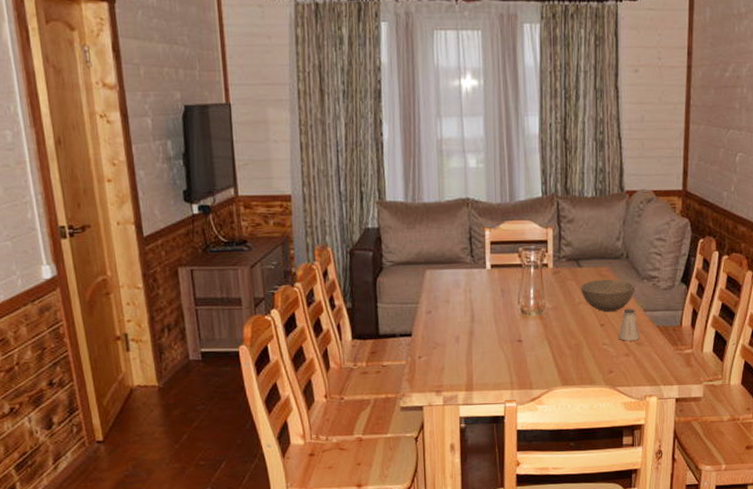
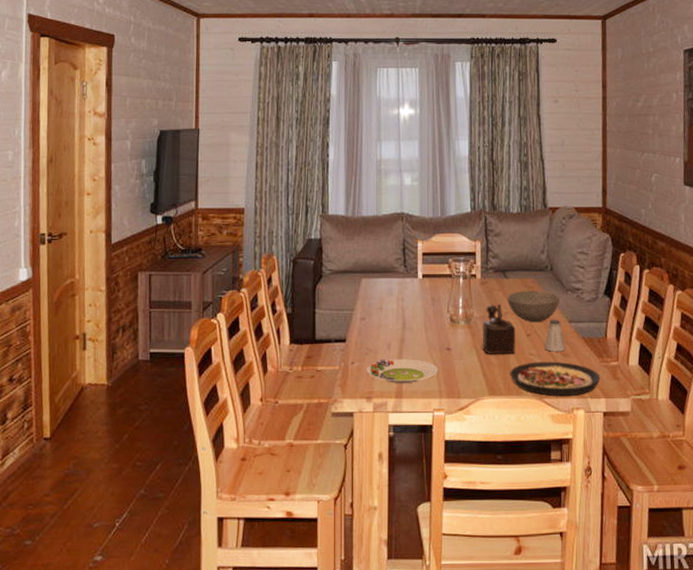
salad plate: none [435,352,510,376] -> present [367,359,439,383]
pepper mill: none [554,293,590,345] -> present [482,303,516,354]
plate: none [583,350,674,385] -> present [510,361,601,397]

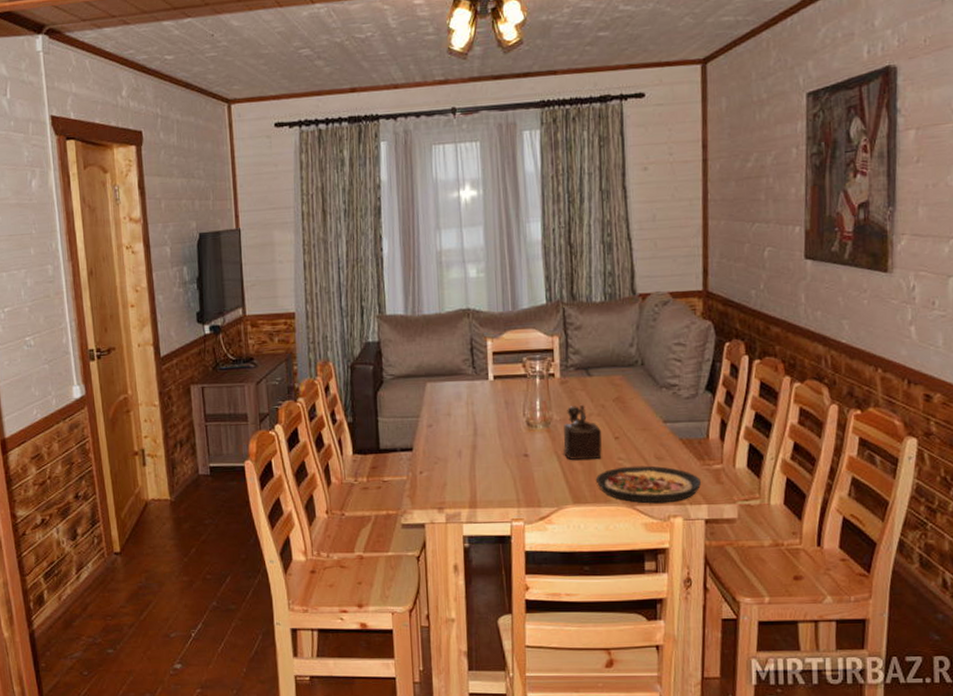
salad plate: present [367,359,439,383] -> none [437,467,516,493]
bowl: present [507,290,560,323] -> none [591,388,653,424]
saltshaker: present [544,320,566,352] -> none [635,420,660,455]

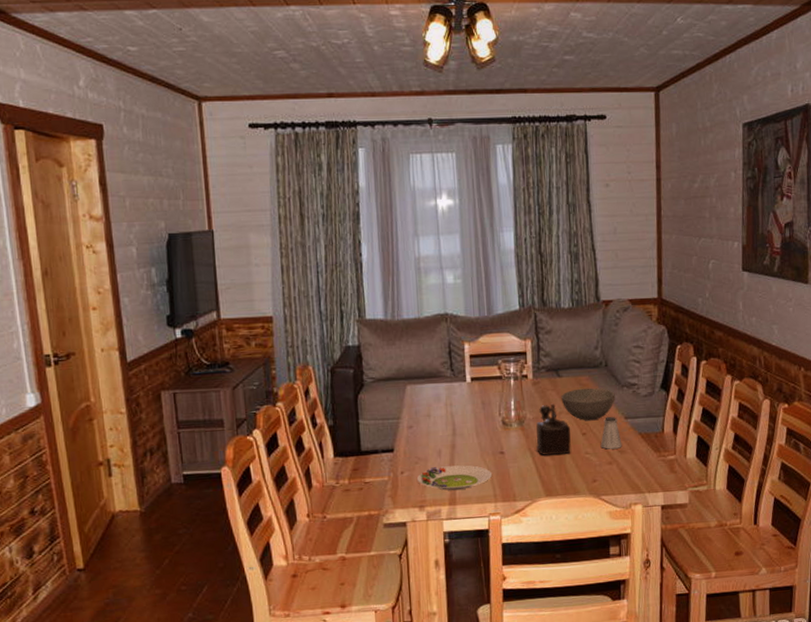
salad plate: none [437,467,516,493] -> present [417,465,493,491]
bowl: none [591,388,653,424] -> present [561,388,615,421]
plate: present [596,465,702,504] -> none [566,458,658,493]
saltshaker: none [635,420,660,455] -> present [600,417,622,449]

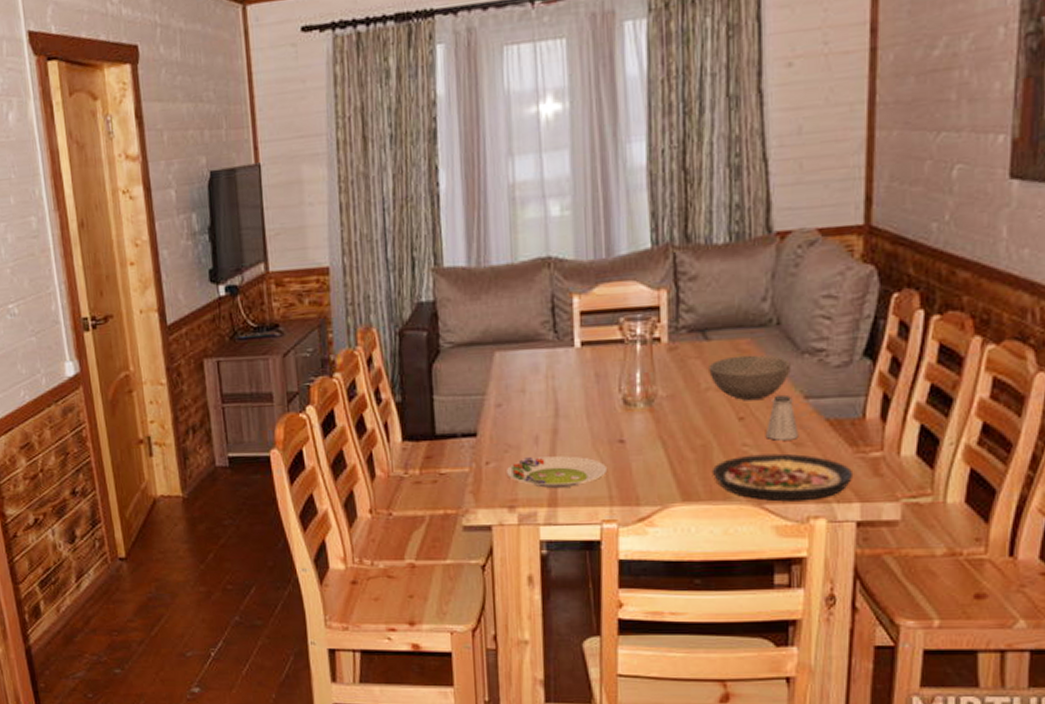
pepper mill: present [536,403,571,455] -> none [671,376,722,446]
plate: none [566,458,658,493] -> present [713,453,854,502]

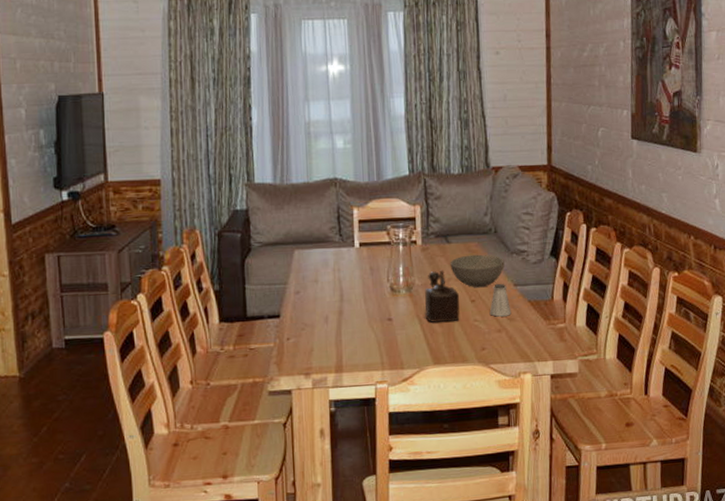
salad plate: present [507,456,608,488] -> none [304,331,380,358]
pepper mill: none [671,376,722,446] -> present [425,270,460,323]
plate: present [713,453,854,502] -> none [455,326,548,362]

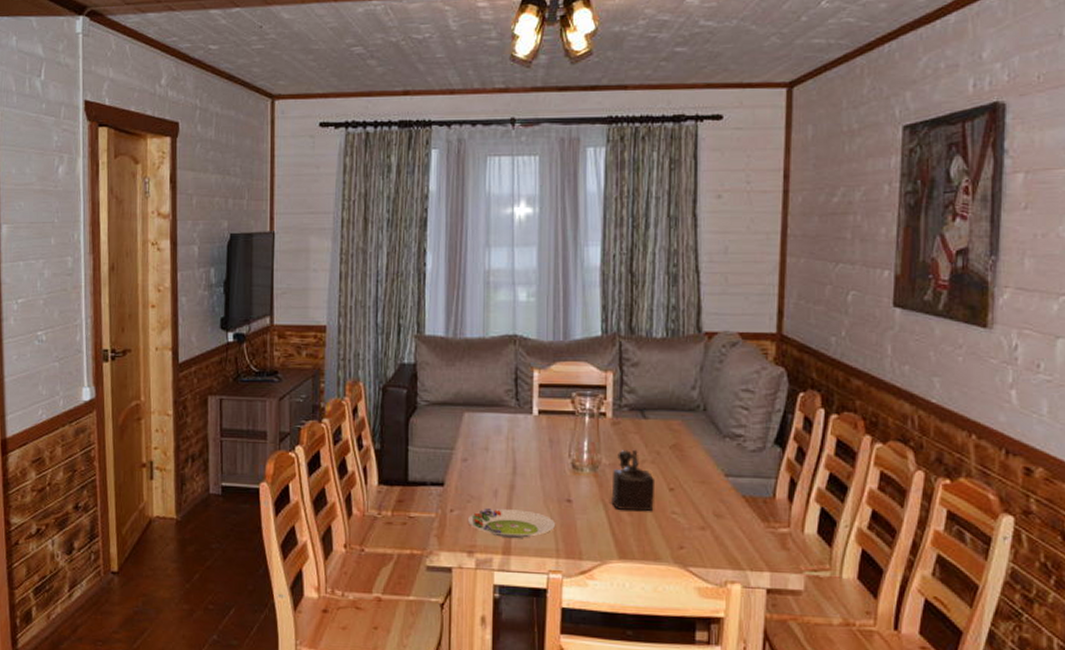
salad plate: none [304,331,380,358] -> present [468,508,556,538]
bowl: present [450,254,505,288] -> none [645,434,714,475]
saltshaker: present [489,284,512,317] -> none [691,472,720,512]

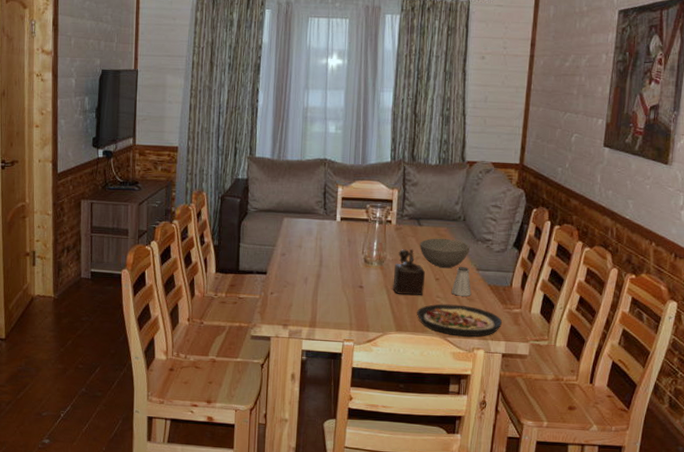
salad plate: present [468,508,556,538] -> none [284,292,351,315]
bowl: none [645,434,714,475] -> present [420,238,470,269]
plate: none [646,522,765,566] -> present [417,304,503,337]
saltshaker: none [691,472,720,512] -> present [451,267,472,296]

